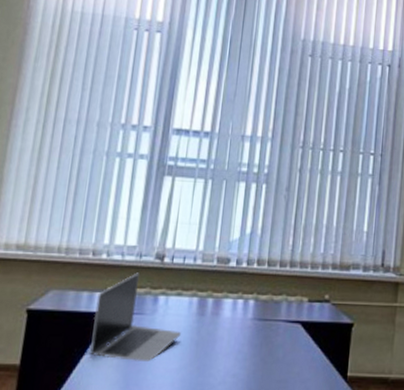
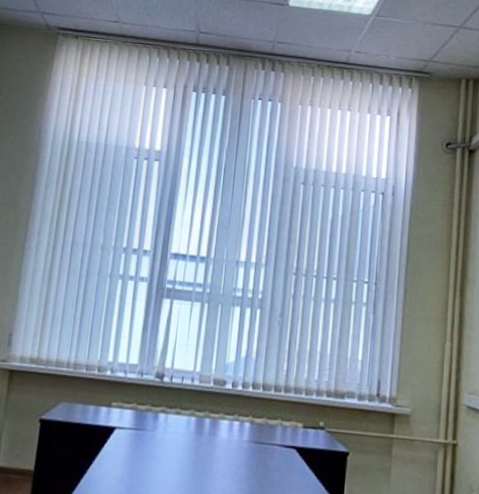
laptop: present [90,272,181,361] -> none [96,390,180,476]

